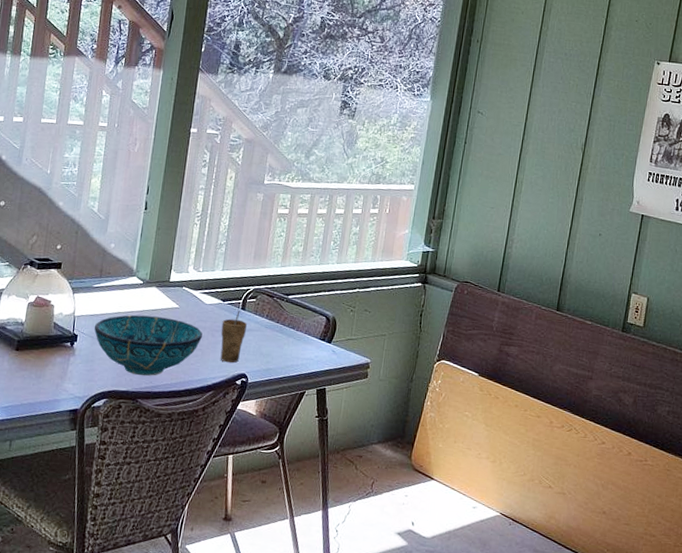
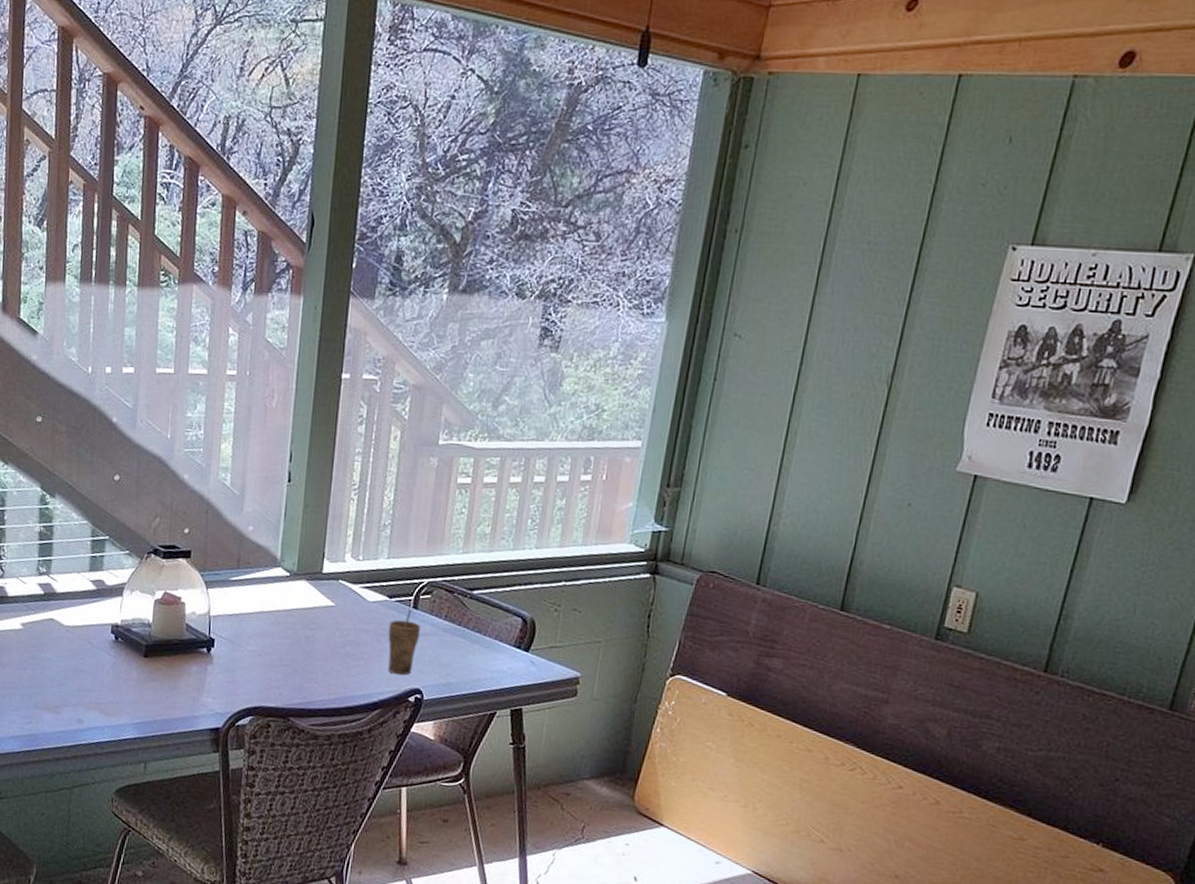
bowl: present [94,314,203,376] -> none [233,614,365,690]

